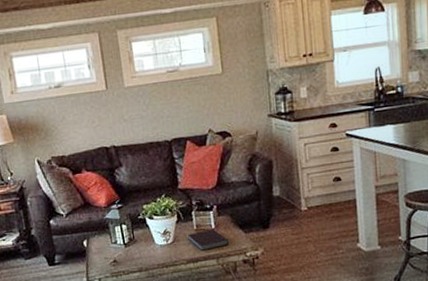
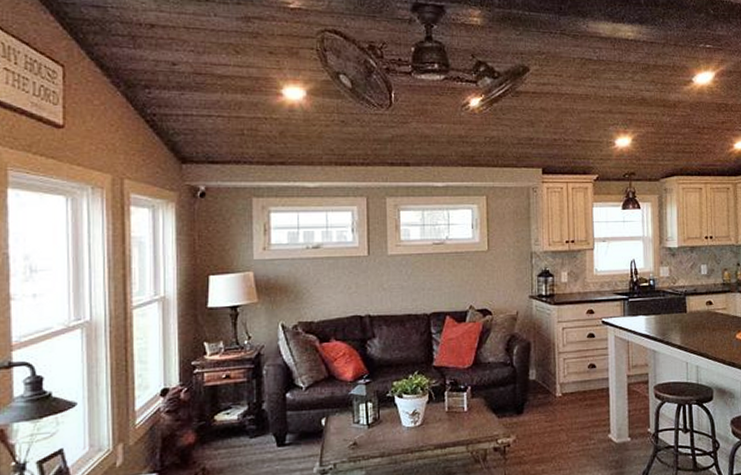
notebook: present [188,229,229,251] -> none [438,411,480,435]

